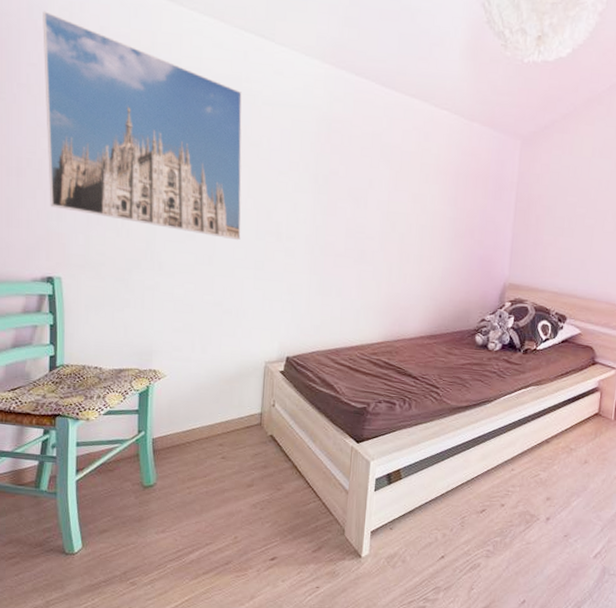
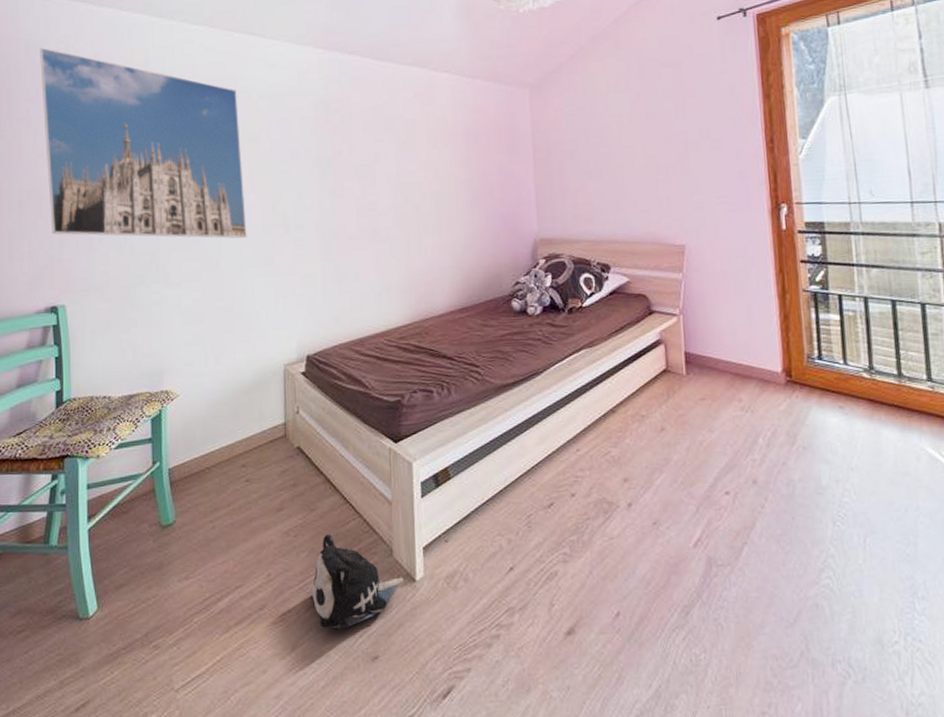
plush toy: none [271,510,351,587] -> present [311,533,404,629]

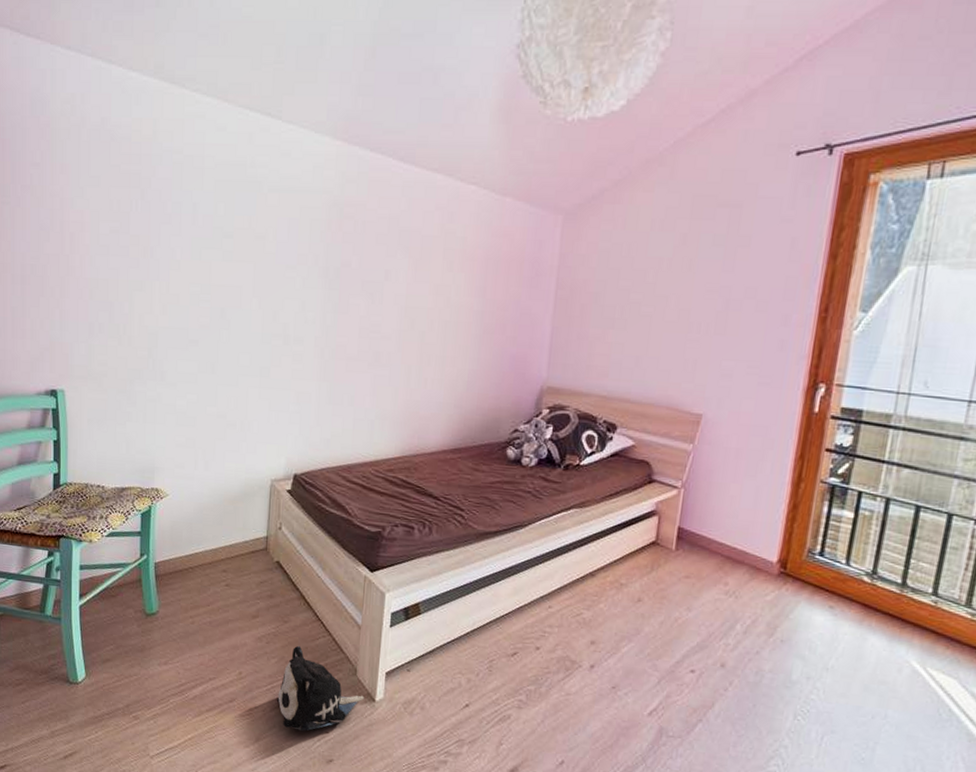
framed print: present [40,47,247,239] -> none [45,106,247,345]

